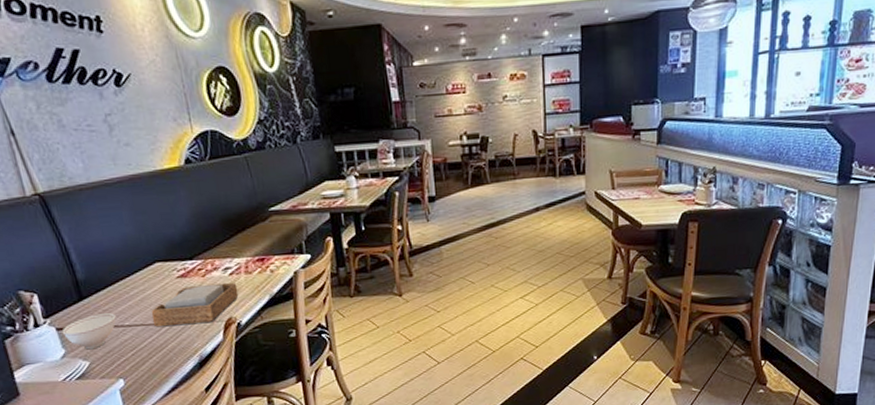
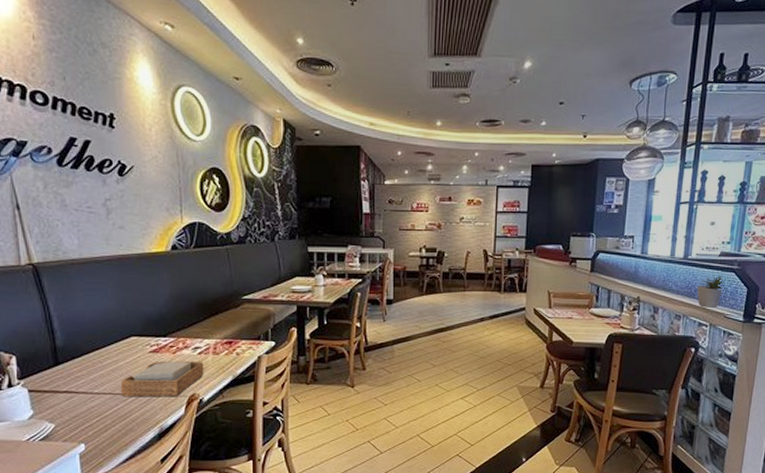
bowl: present [61,313,116,350] -> none [33,380,87,413]
potted plant: none [782,133,815,173] -> present [697,275,725,308]

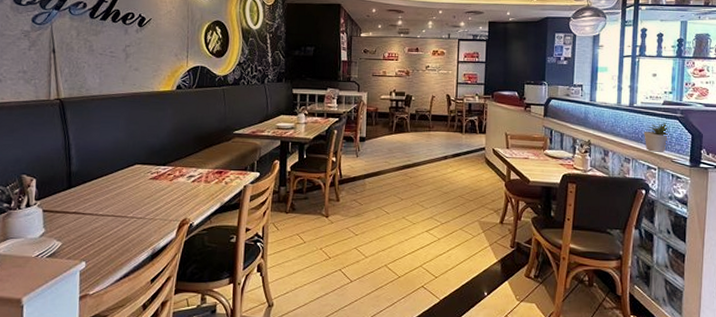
napkin holder: present [120,361,204,397] -> none [121,187,196,221]

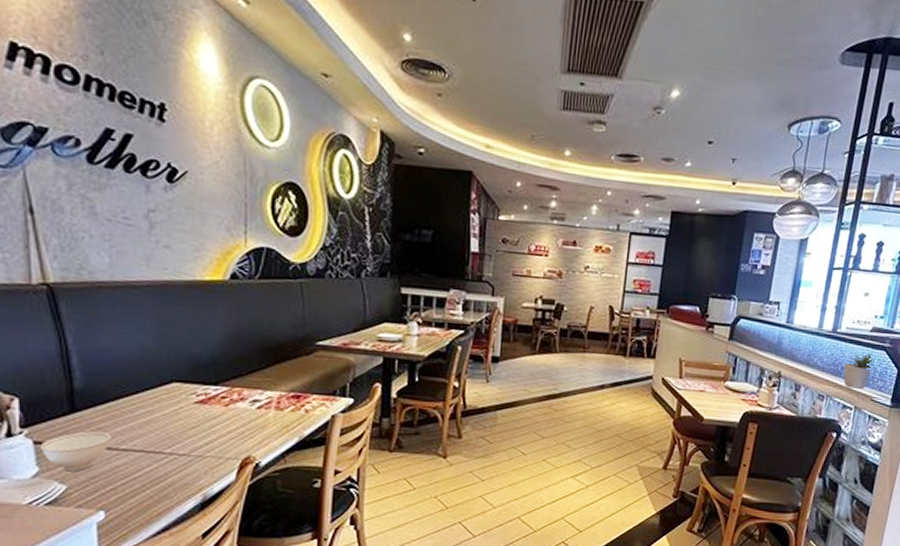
bowl: none [46,202,93,232] -> present [40,431,111,472]

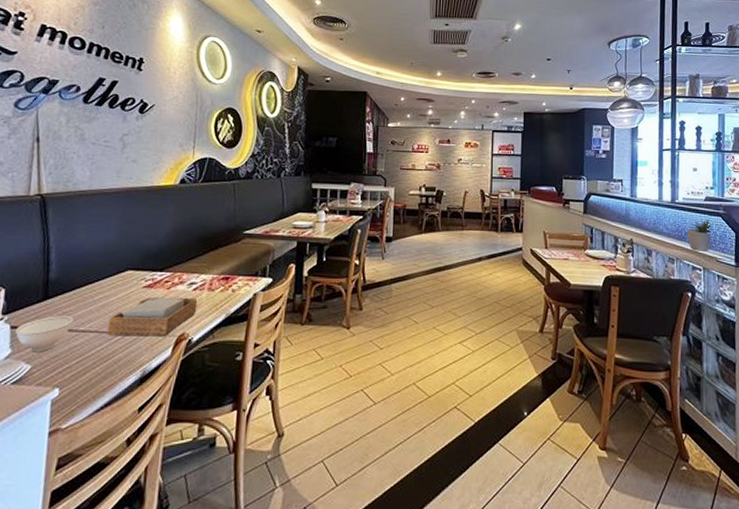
napkin holder: none [155,415,264,459] -> present [107,297,198,337]

